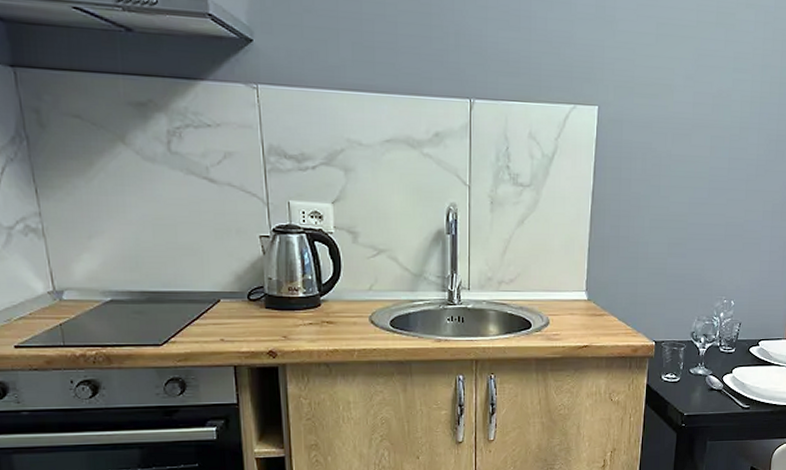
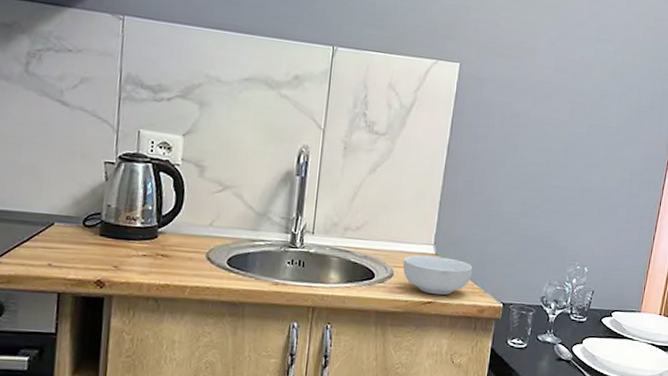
cereal bowl: none [557,302,625,339] -> present [403,255,473,296]

